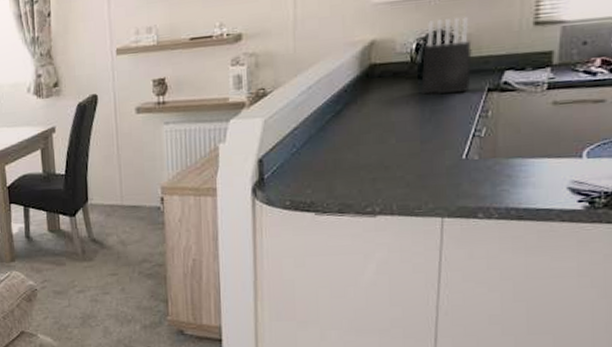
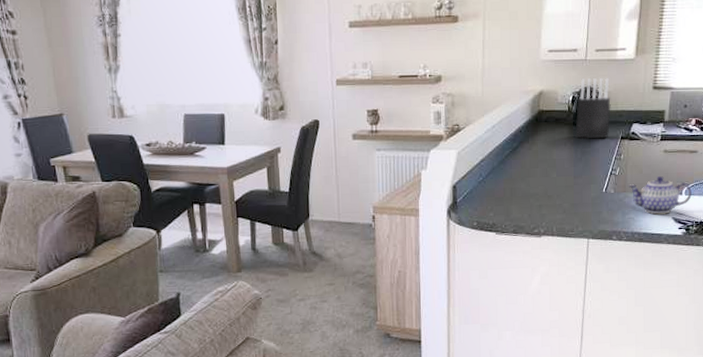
teapot: none [499,135,597,185] -> present [628,176,692,215]

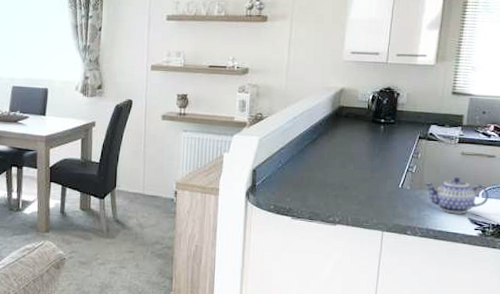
knife block: present [575,78,611,139] -> none [374,80,410,137]

